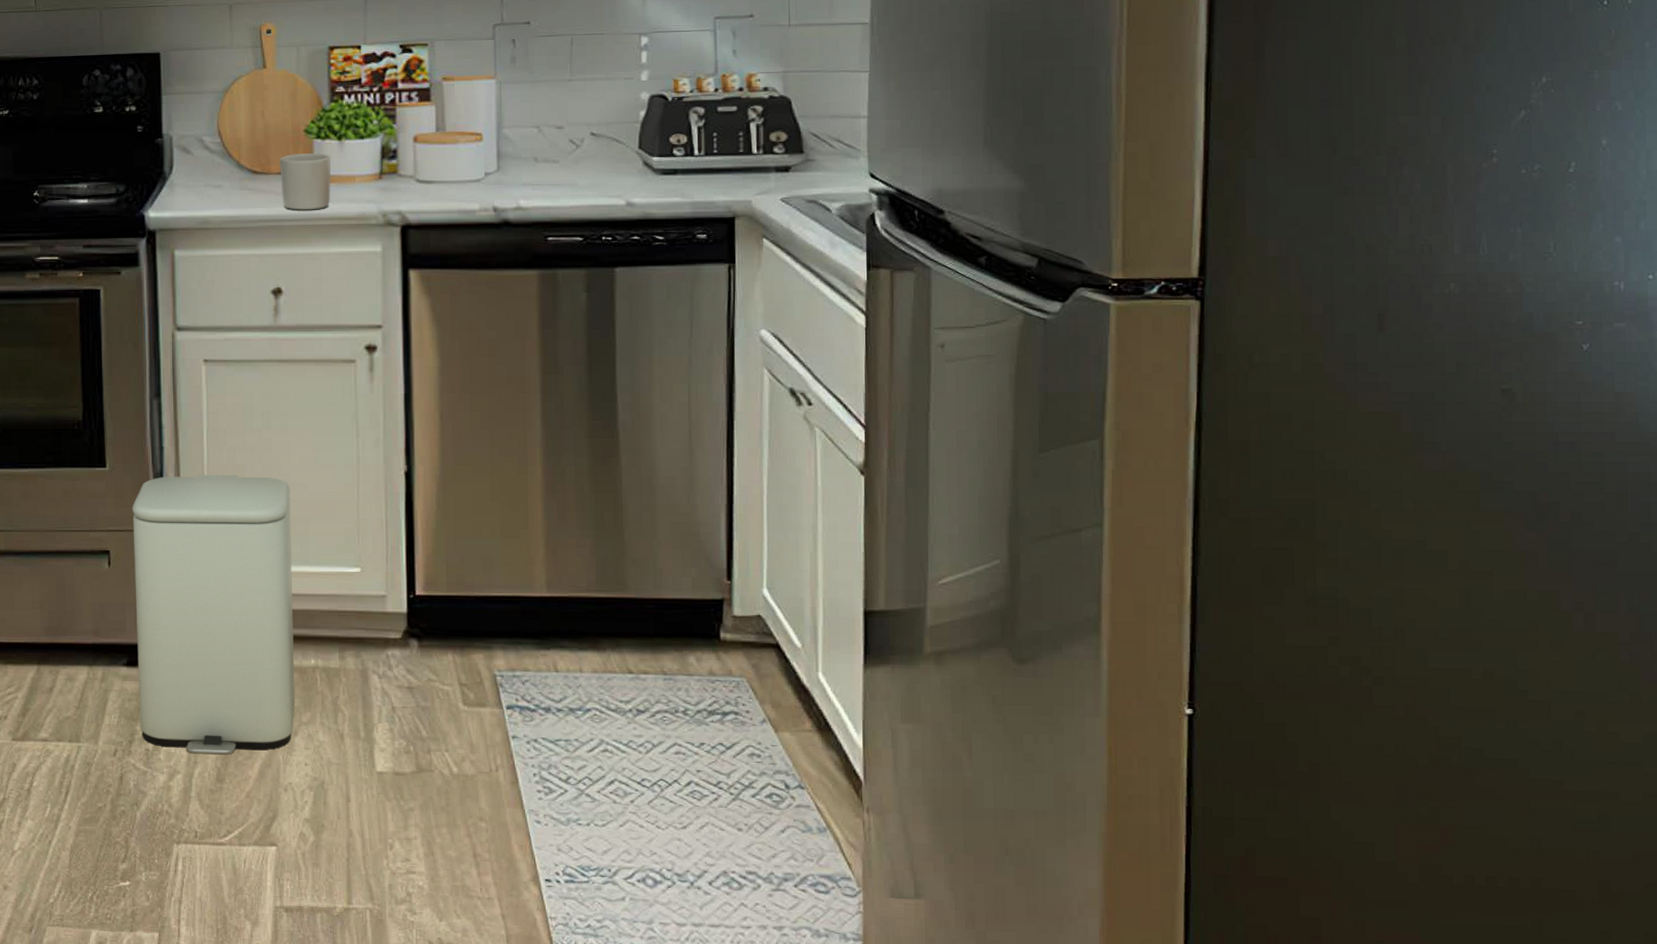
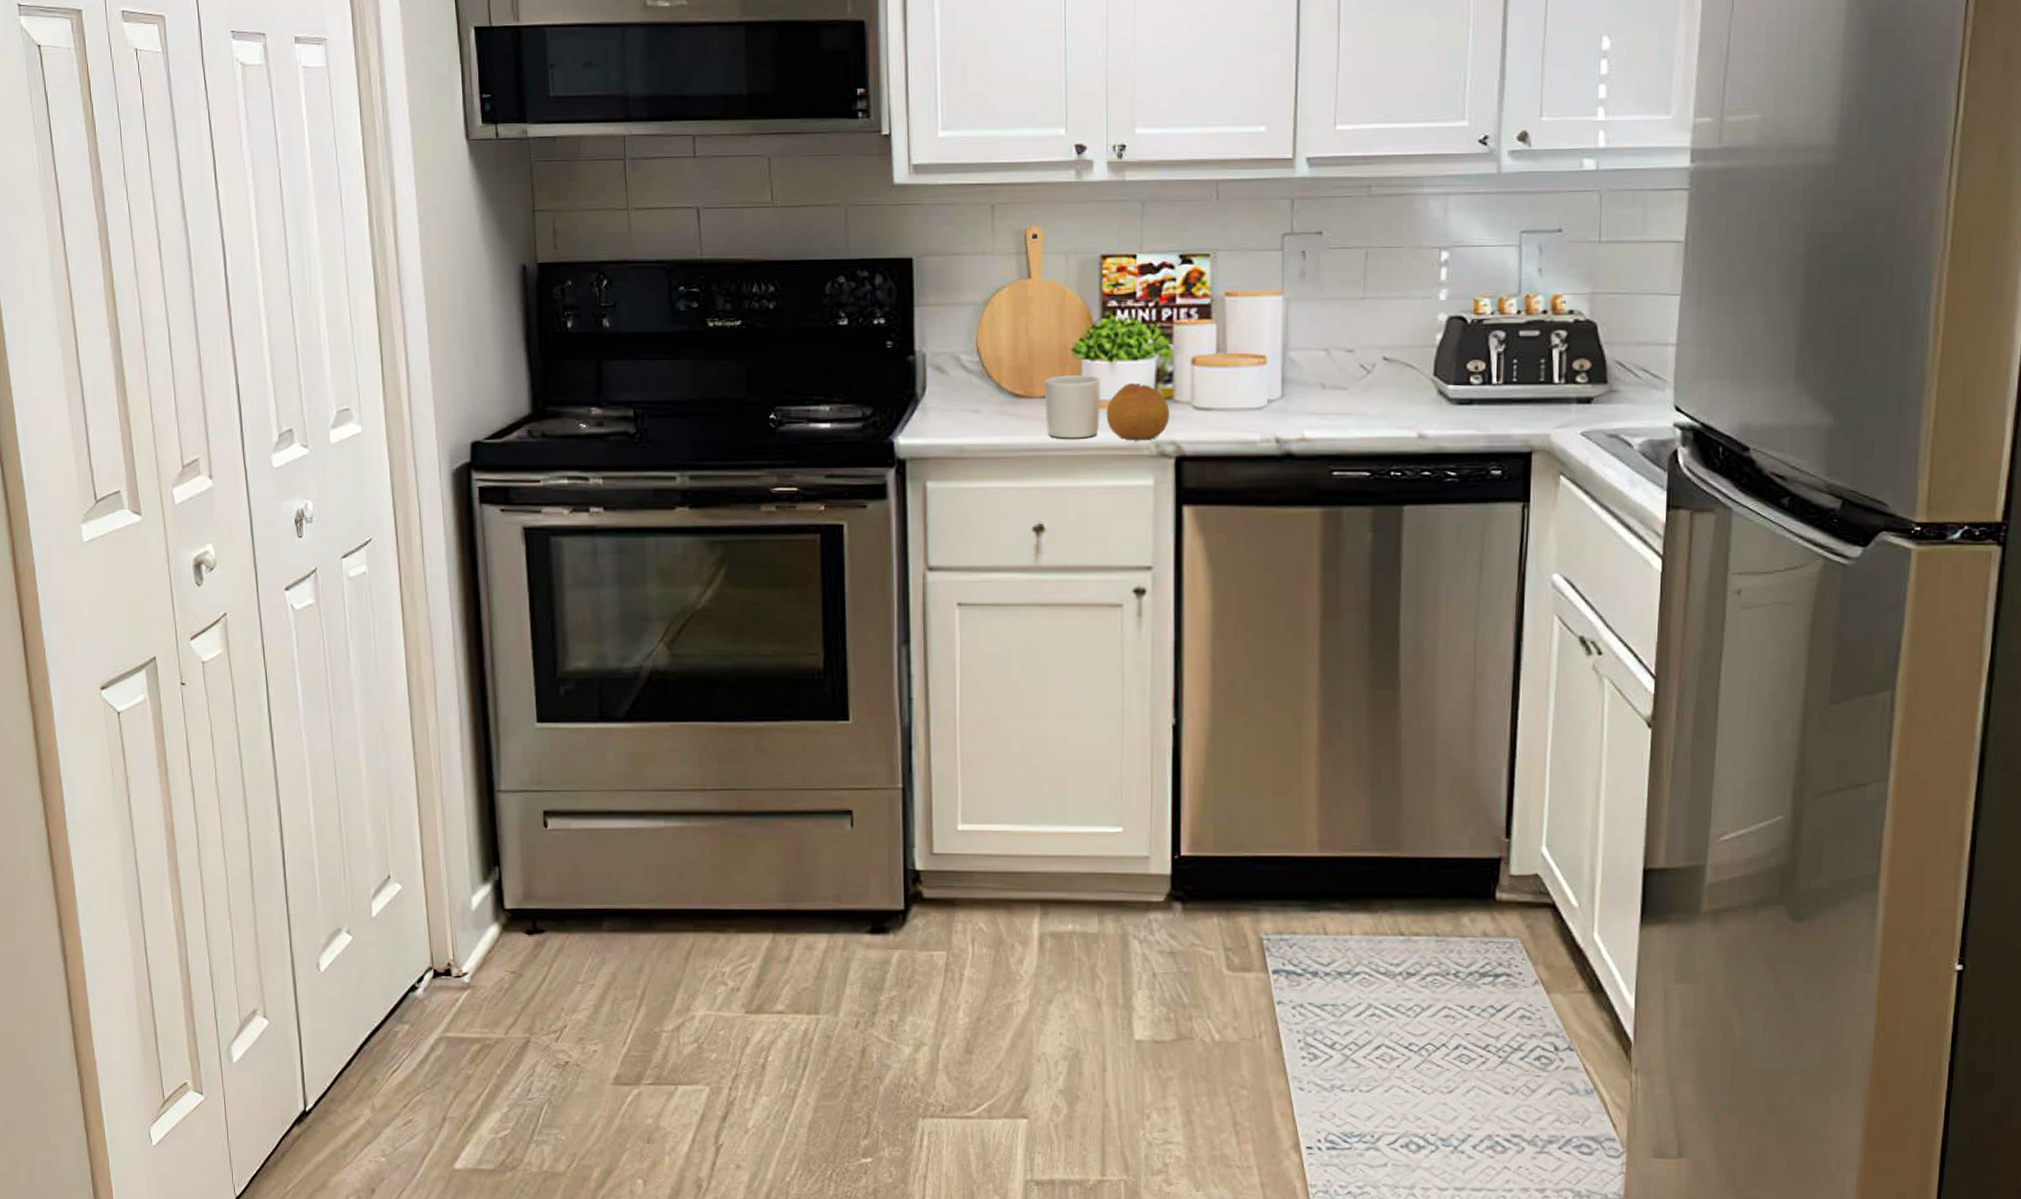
pedal bin: present [132,475,296,756] -> none [877,729,1051,1026]
fruit: none [336,159,395,211] -> present [1106,382,1170,440]

